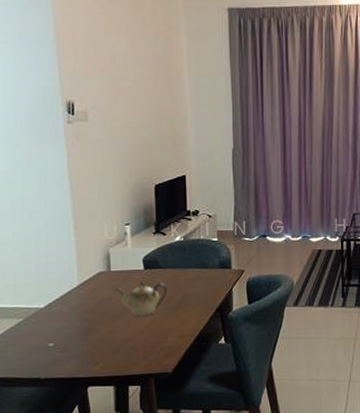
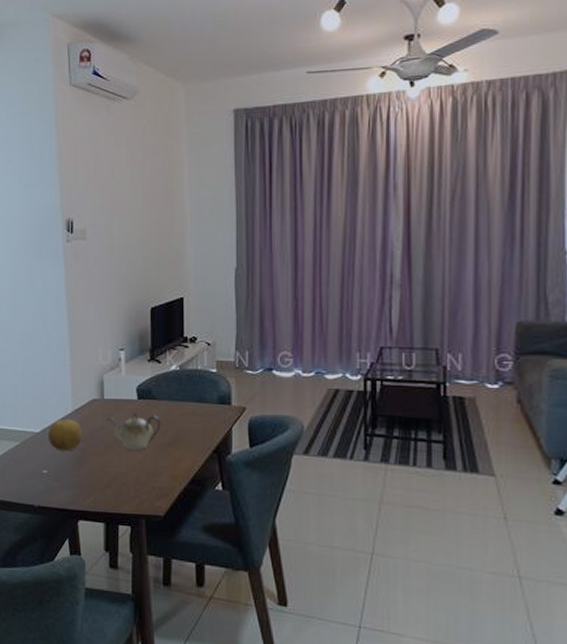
fruit: none [53,292,89,324] -> present [47,419,82,451]

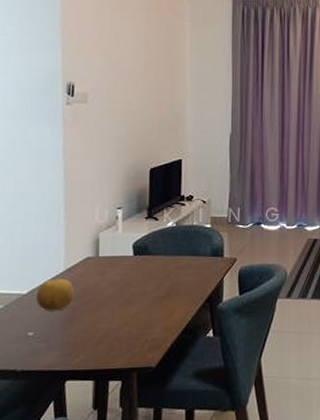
teapot: present [105,412,161,450] -> none [99,268,157,305]

